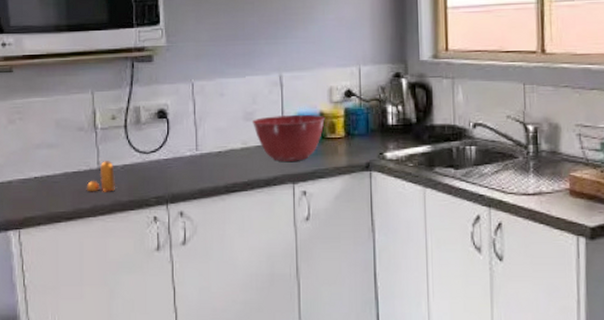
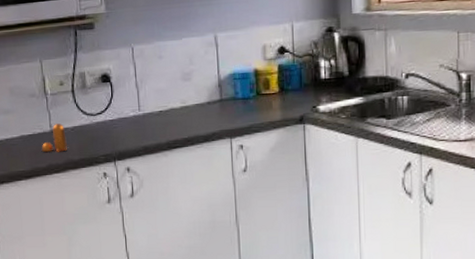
mixing bowl: present [251,115,326,161] -> none [189,72,260,118]

